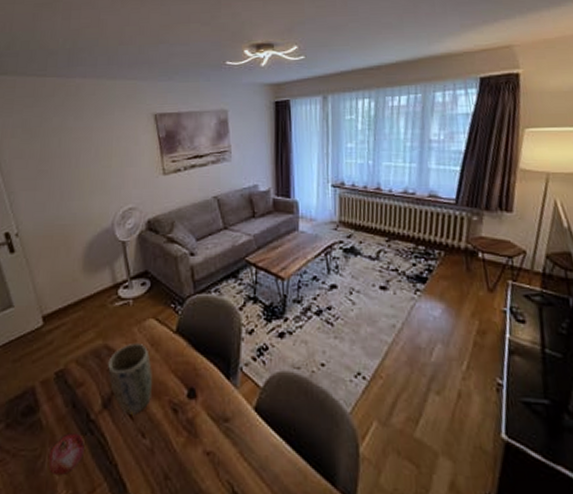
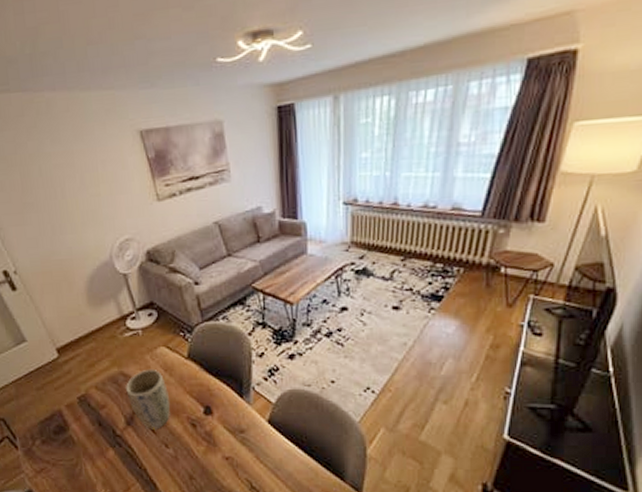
fruit: present [48,433,85,475] -> none [84,446,115,478]

